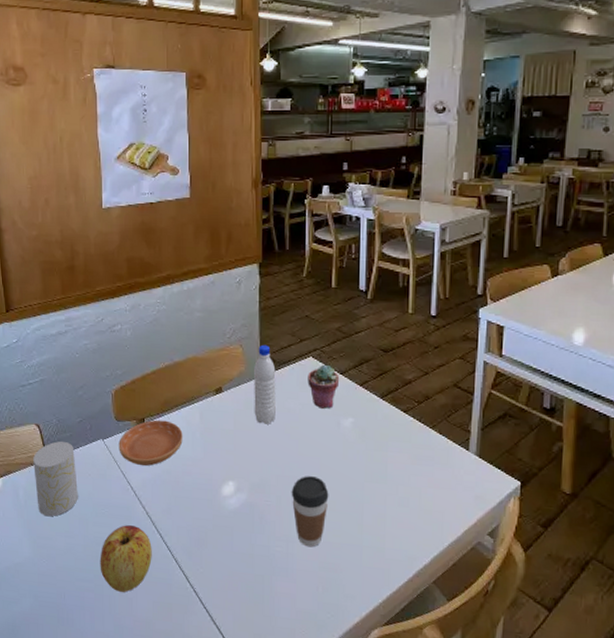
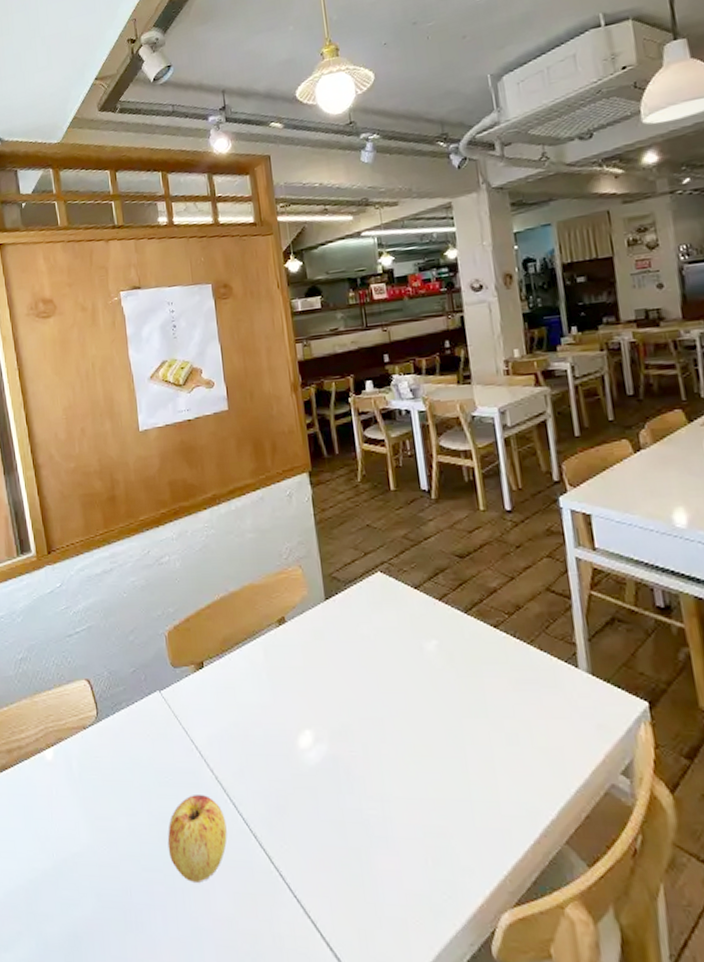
cup: present [33,441,78,517] -> none [85,696,138,791]
saucer: present [118,419,183,466] -> none [177,662,248,720]
water bottle: present [253,344,276,424] -> none [316,562,349,656]
coffee cup: present [291,476,329,548] -> none [378,716,424,807]
potted succulent: present [308,364,340,409] -> none [378,579,415,631]

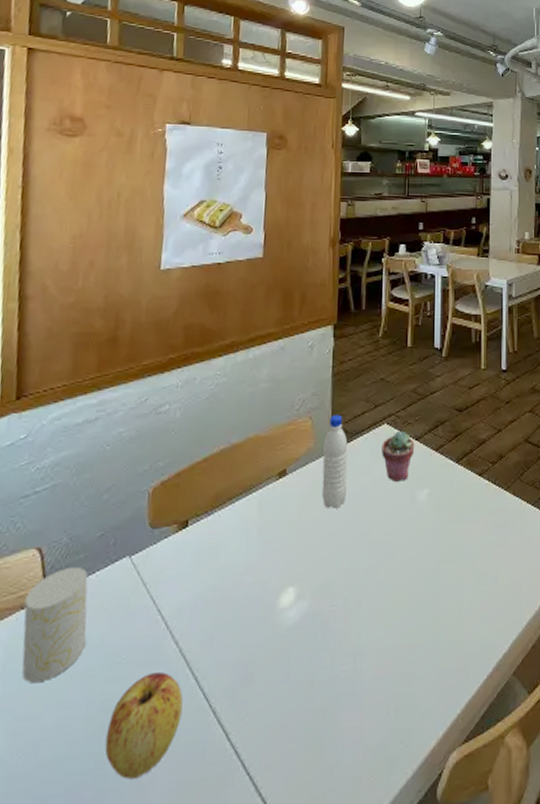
cup: none [85,696,138,791] -> present [22,566,88,683]
water bottle: none [316,562,349,656] -> present [322,414,348,509]
potted succulent: none [378,579,415,631] -> present [381,430,415,482]

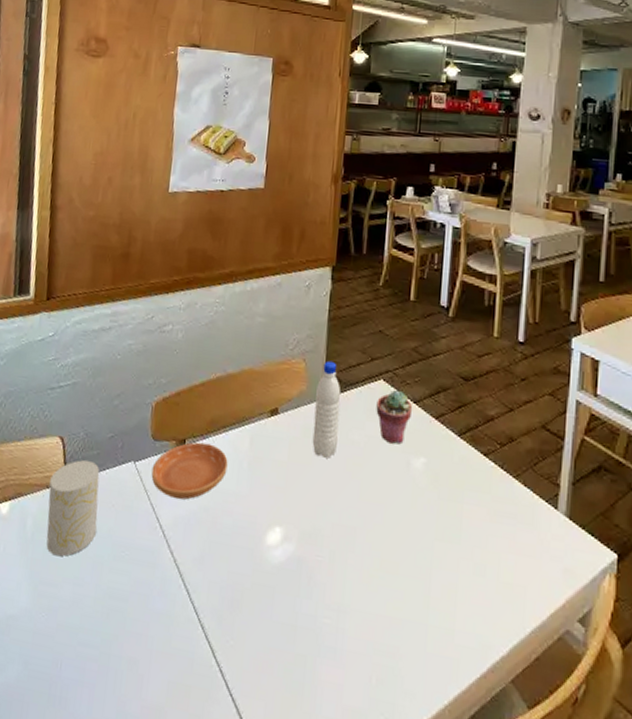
apple: present [105,672,183,779] -> none [109,574,176,666]
saucer: none [150,519,236,585] -> present [151,442,228,500]

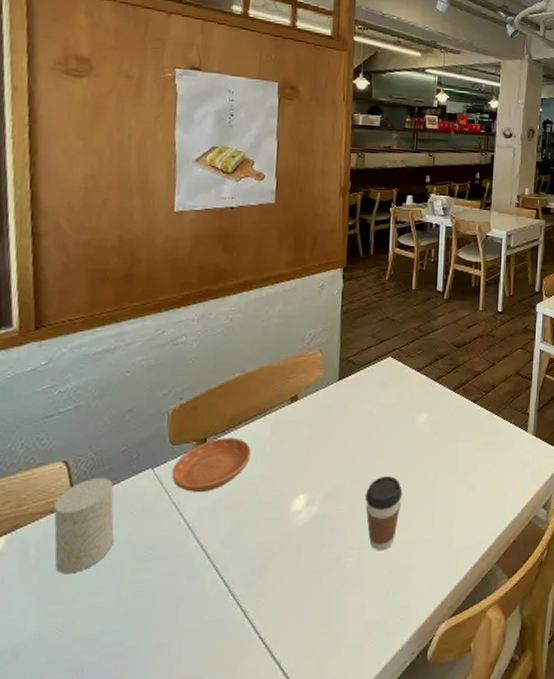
water bottle: present [312,360,341,458] -> none [330,348,355,429]
coffee cup: none [347,527,392,622] -> present [365,476,403,551]
potted succulent: present [376,389,413,445] -> none [386,363,417,407]

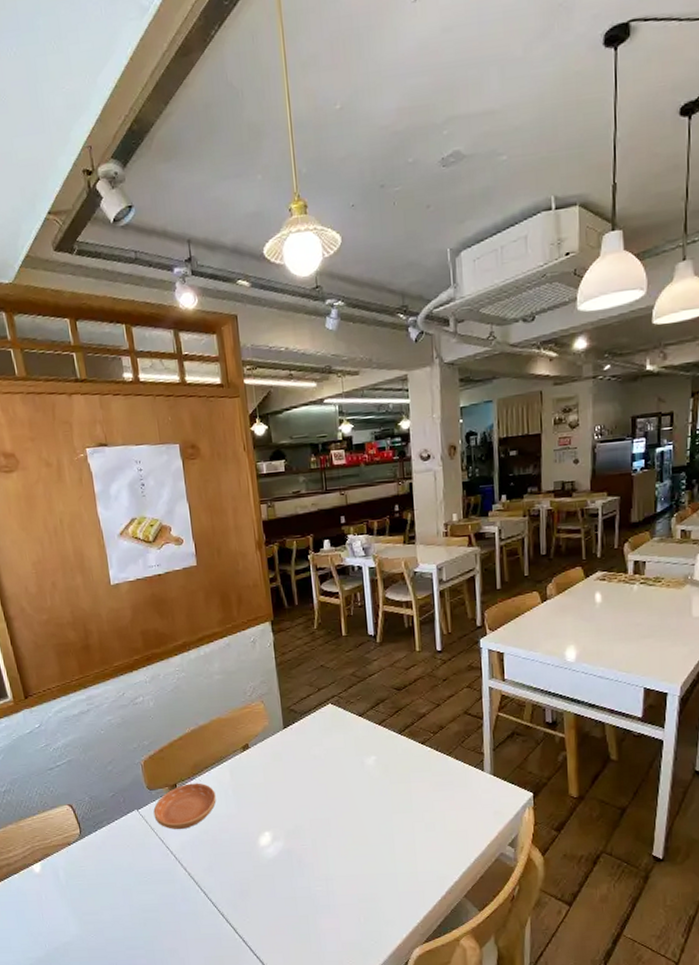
cup: present [54,477,114,574] -> none [69,817,120,893]
coffee cup: present [365,476,403,551] -> none [325,815,361,882]

